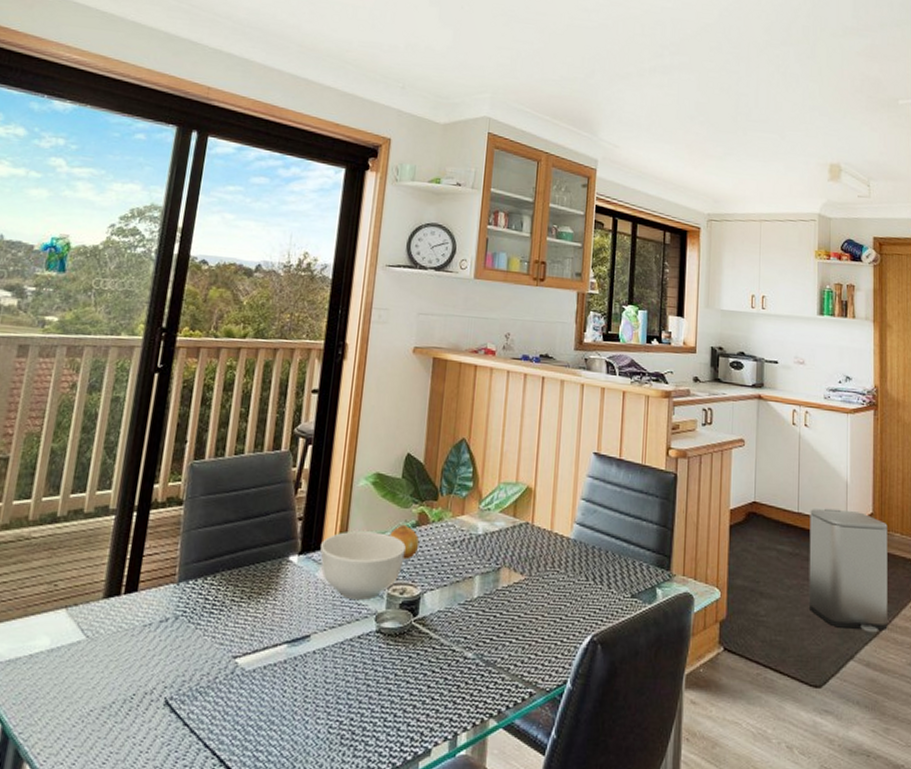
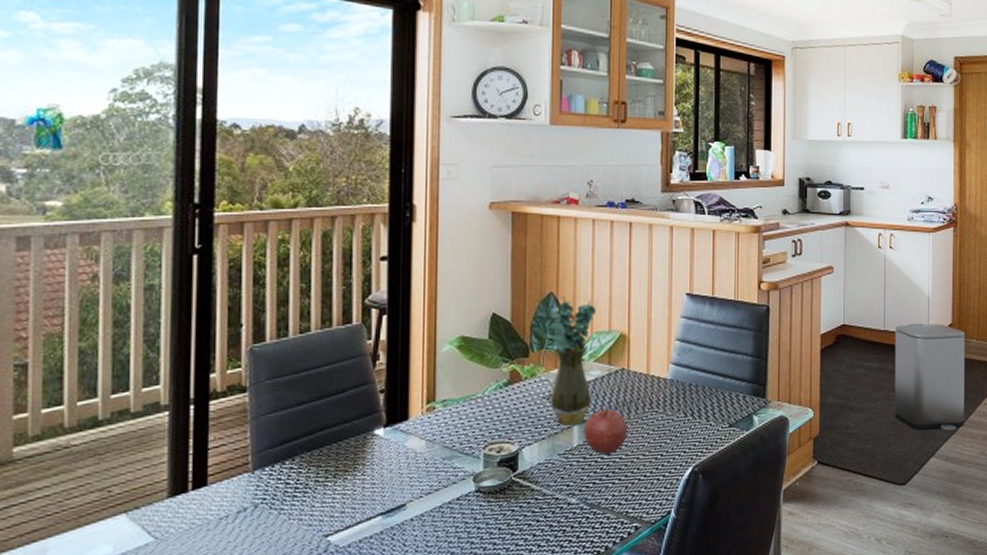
bowl: present [320,531,406,600] -> none [408,395,499,464]
fruit: present [390,524,420,560] -> none [481,384,513,419]
vase: none [455,443,506,576] -> present [544,296,597,426]
fruit: none [484,561,529,610] -> present [583,408,628,454]

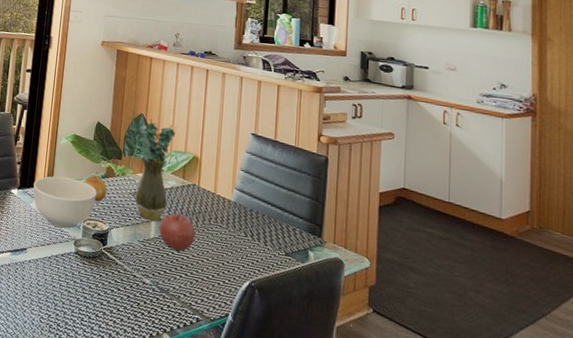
bowl: none [408,395,499,464] -> present [33,176,97,229]
fruit: none [481,384,513,419] -> present [85,175,108,202]
pedal bin: present [894,323,965,431] -> none [459,200,547,320]

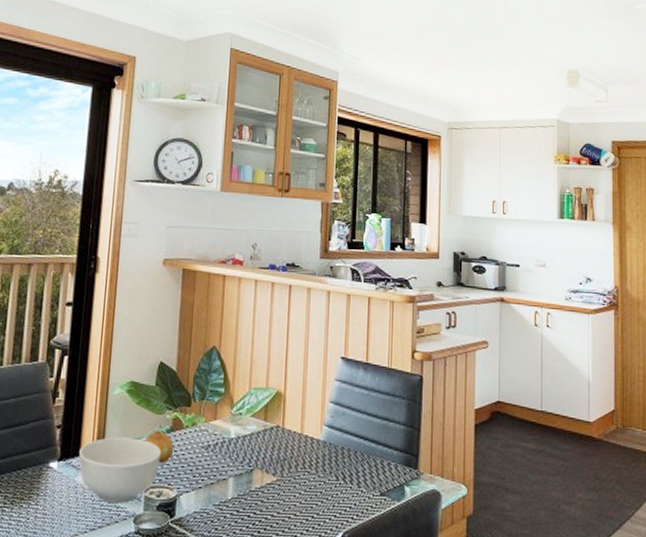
vase: present [135,118,176,221] -> none [207,351,256,477]
fruit: present [158,213,196,251] -> none [237,463,281,509]

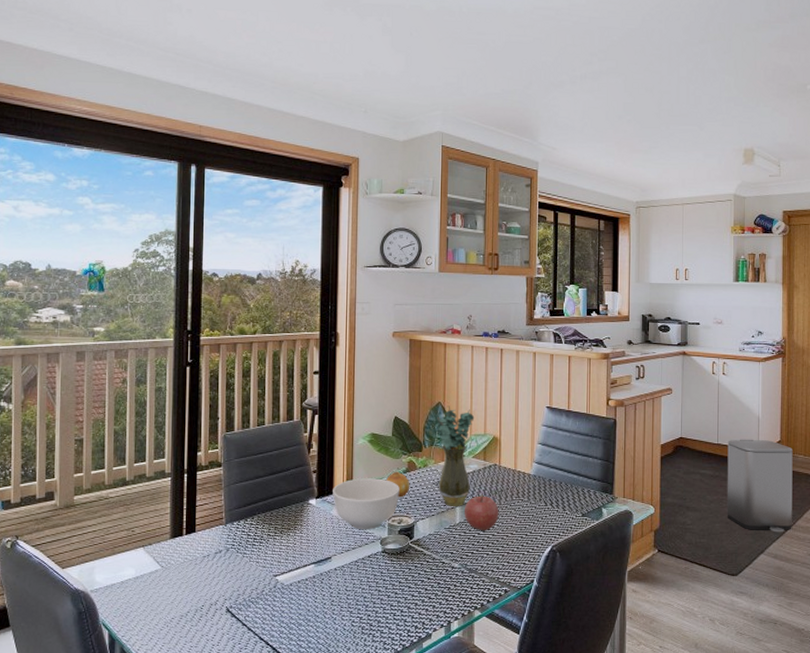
vase: none [207,351,256,477] -> present [434,405,475,506]
fruit: none [237,463,281,509] -> present [464,494,499,530]
pedal bin: none [553,406,631,525] -> present [727,439,793,533]

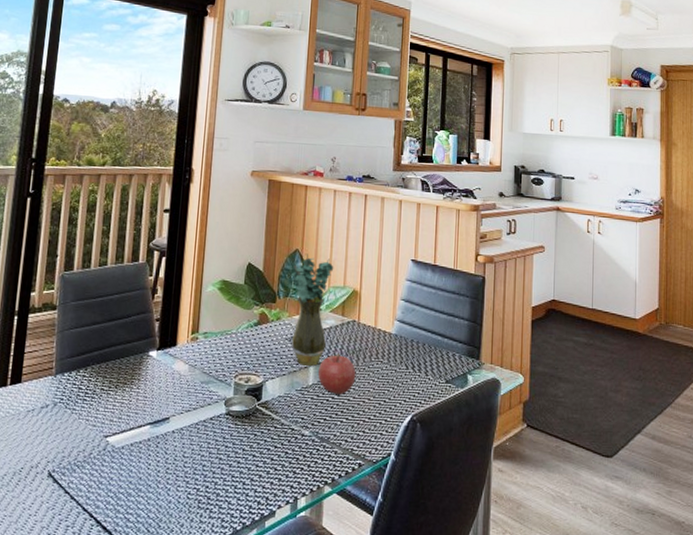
bowl: present [333,478,399,529] -> none [175,329,249,388]
fruit: present [386,471,410,498] -> none [235,323,261,353]
pedal bin: present [727,439,793,533] -> none [601,304,672,411]

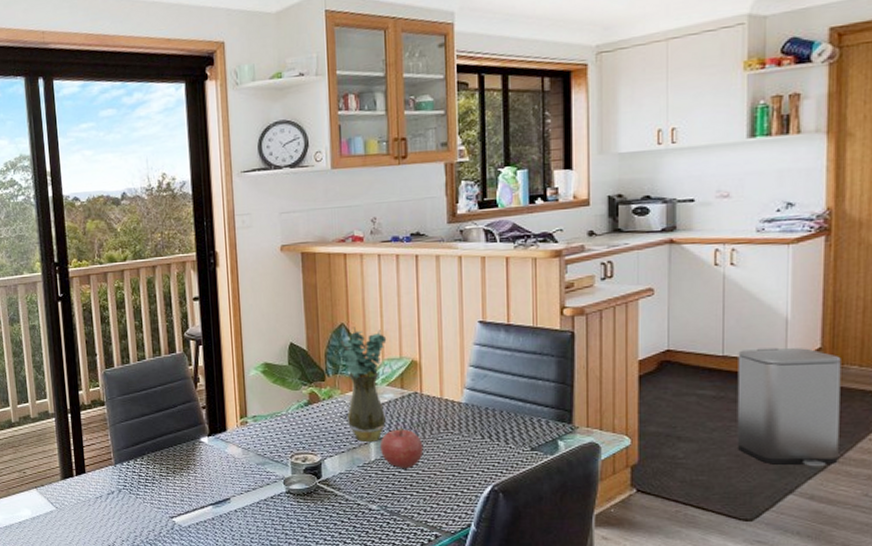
pedal bin: none [601,304,672,411] -> present [737,347,841,467]

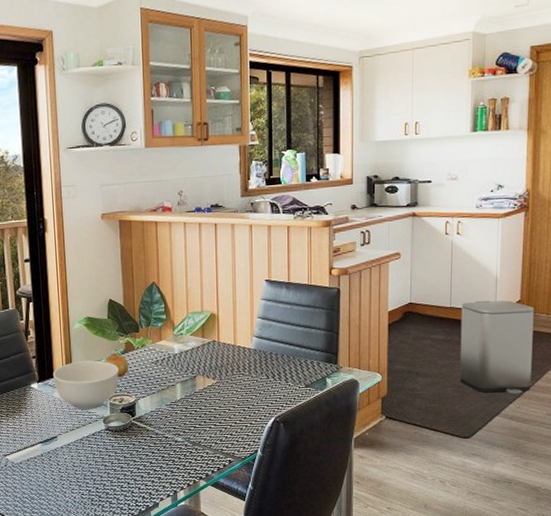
bowl: none [226,412,302,468] -> present [53,360,119,409]
fruit: none [285,404,314,433] -> present [105,352,129,378]
vase: present [337,326,387,442] -> none [149,285,191,384]
fruit: present [379,427,424,468] -> none [184,371,220,405]

